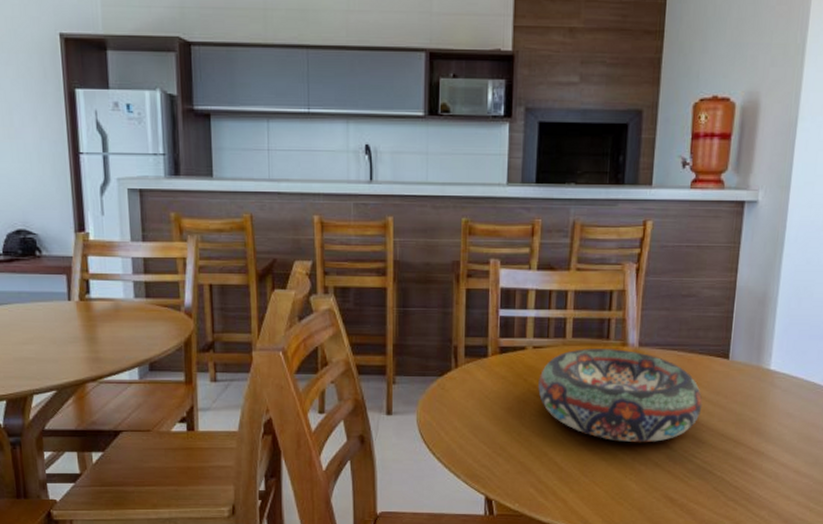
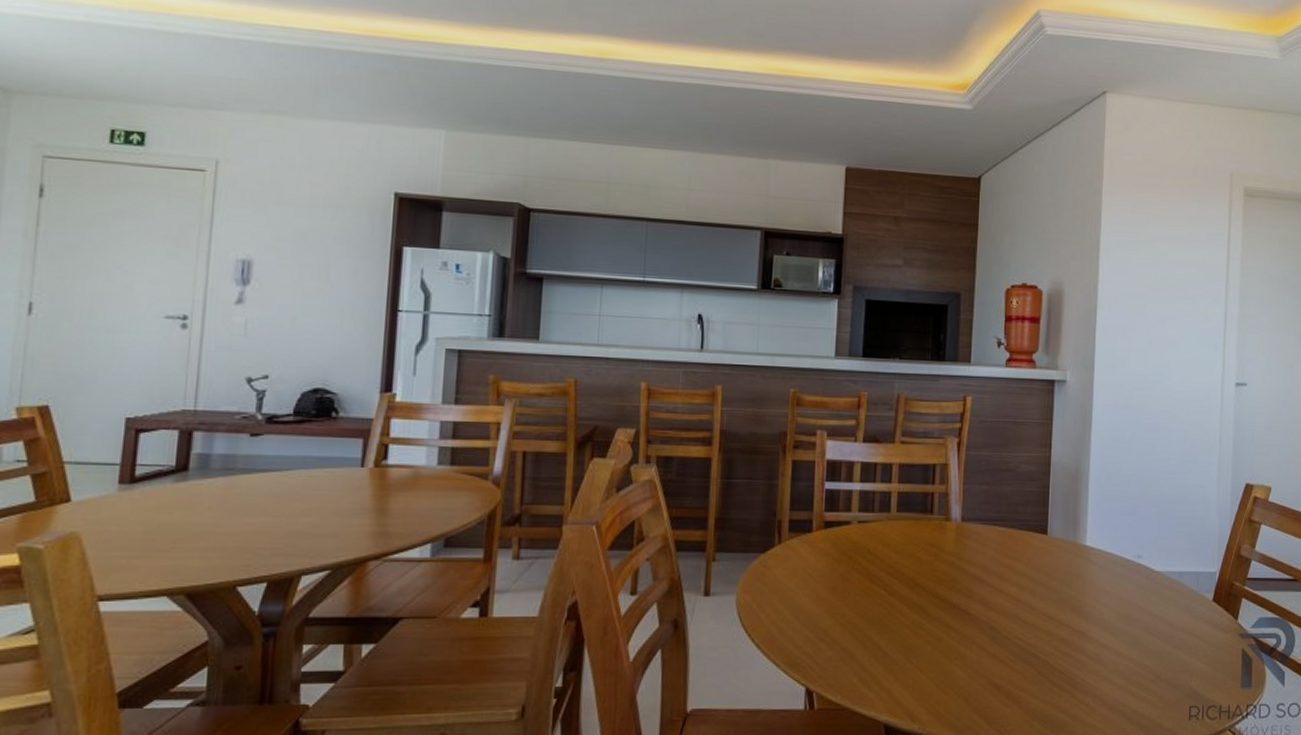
decorative bowl: present [538,349,703,443] -> none [862,524,1024,624]

